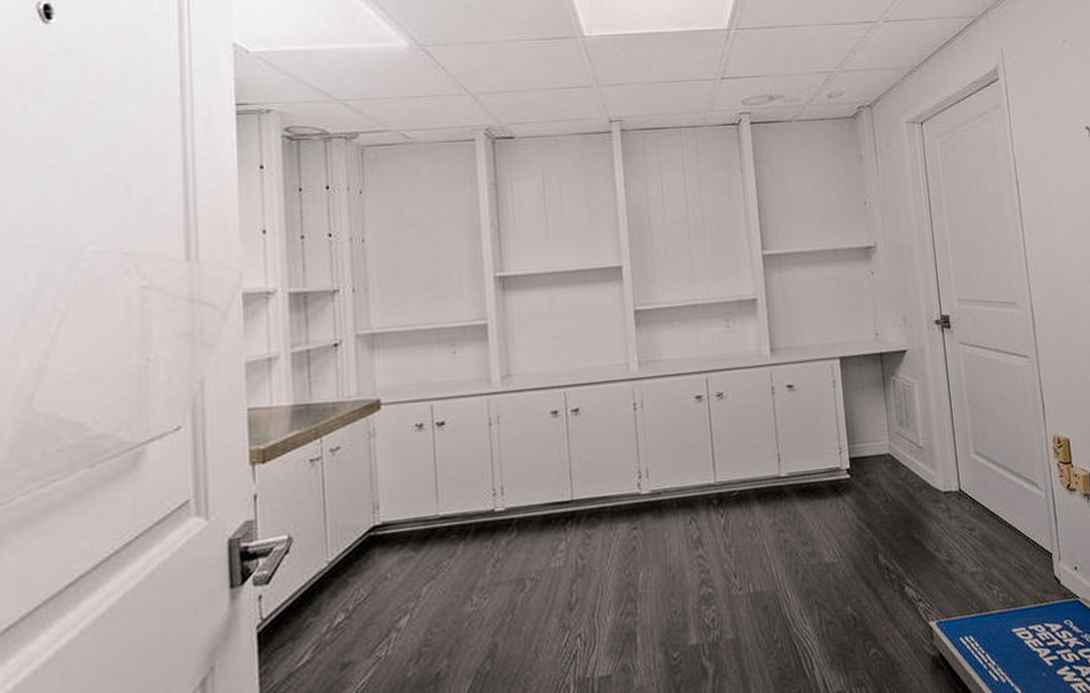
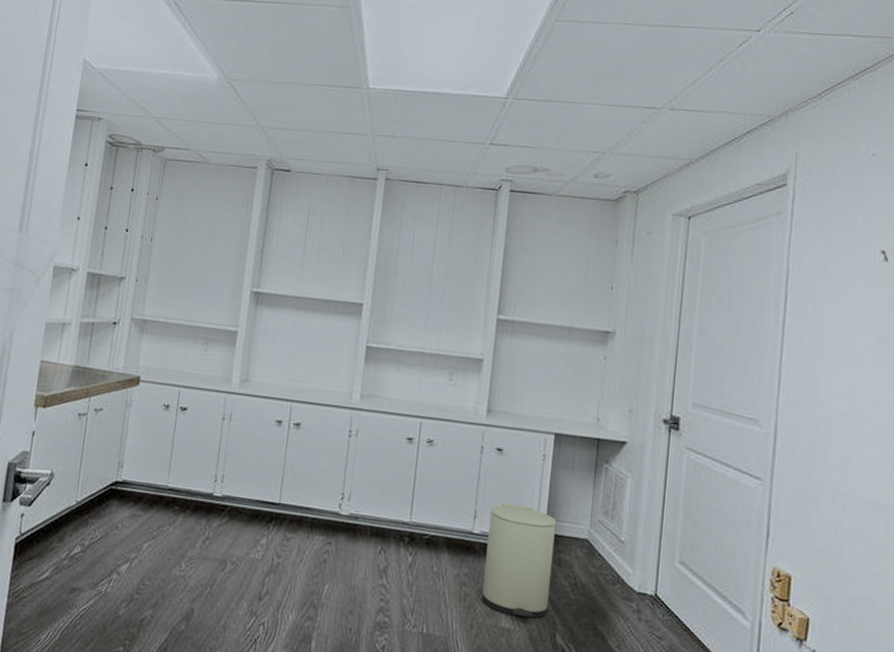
pedal bin: none [792,436,866,550] -> present [482,503,556,619]

